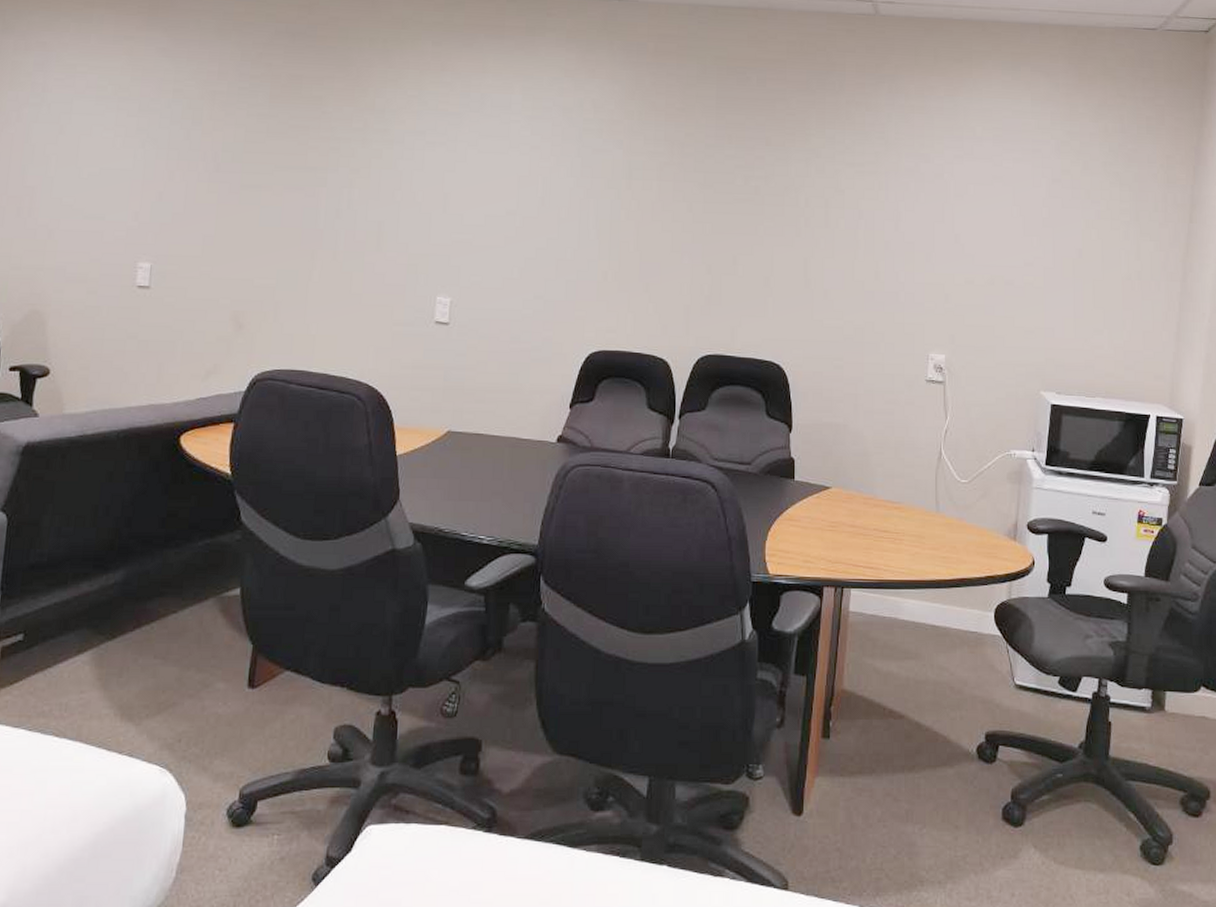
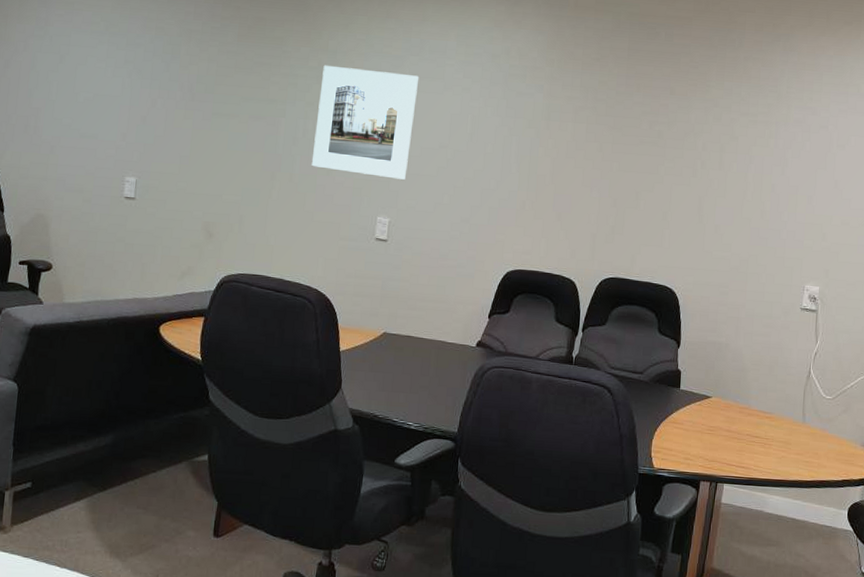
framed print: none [358,126,481,253] -> present [311,65,420,180]

